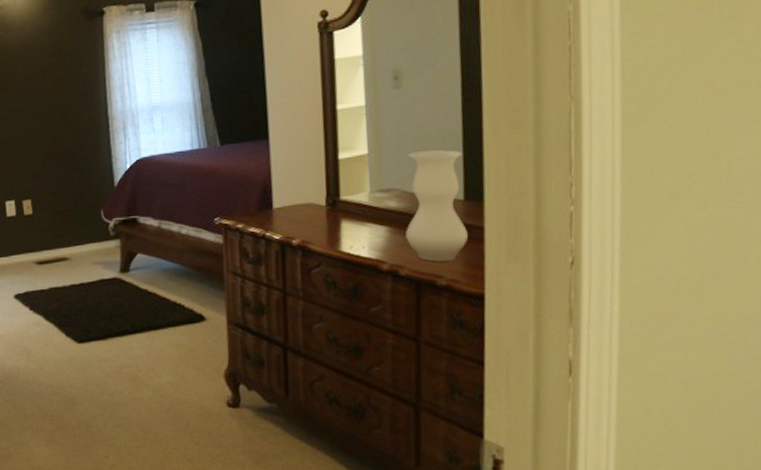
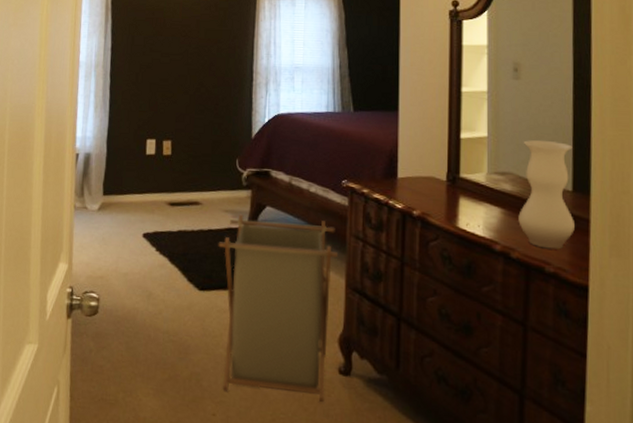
laundry basket: none [92,261,217,434] -> present [218,214,339,402]

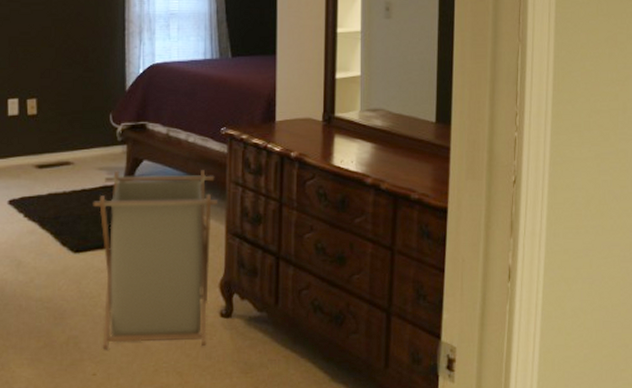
vase: present [518,140,575,250] -> none [388,77,437,177]

